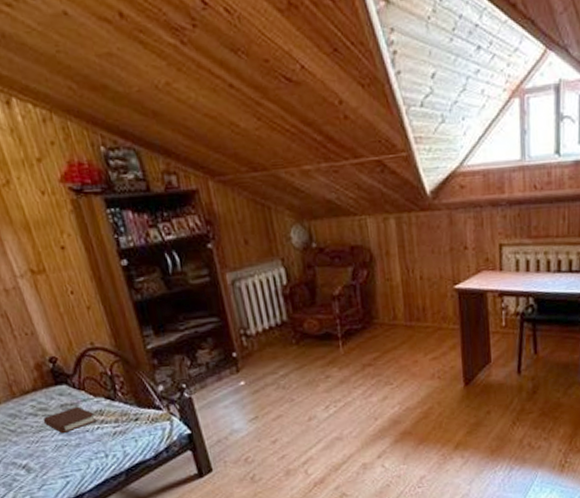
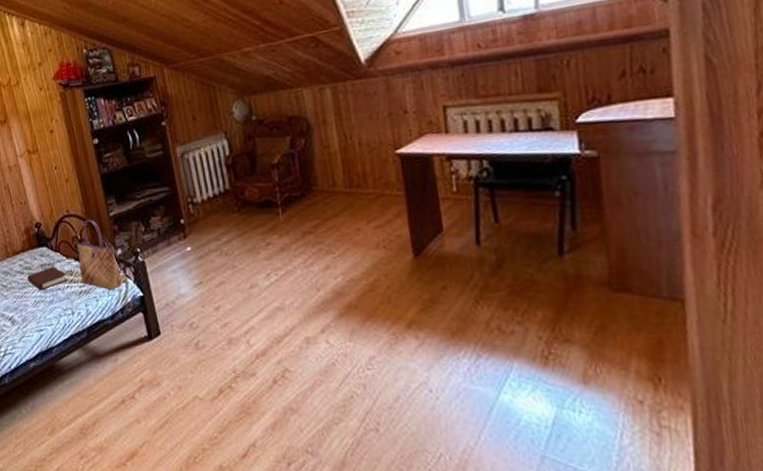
tote bag: none [107,353,167,430] -> present [77,220,123,291]

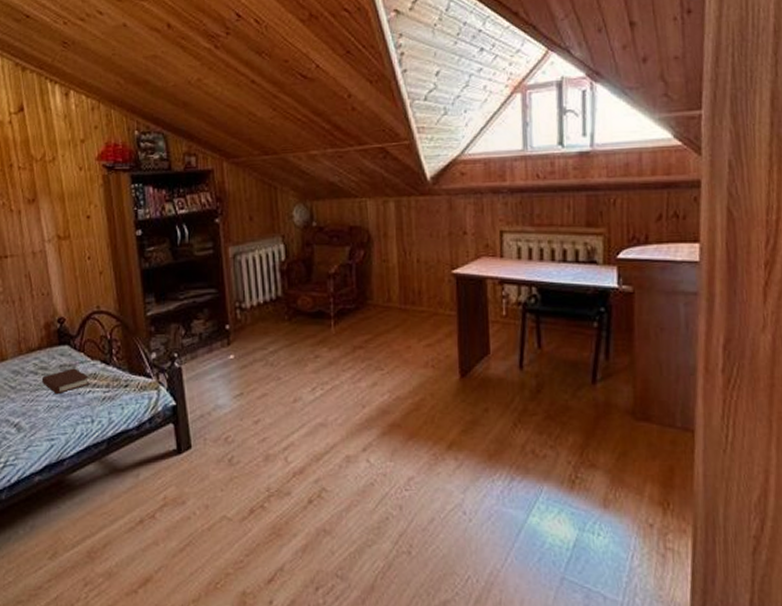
tote bag: present [77,220,123,291] -> none [106,318,154,398]

